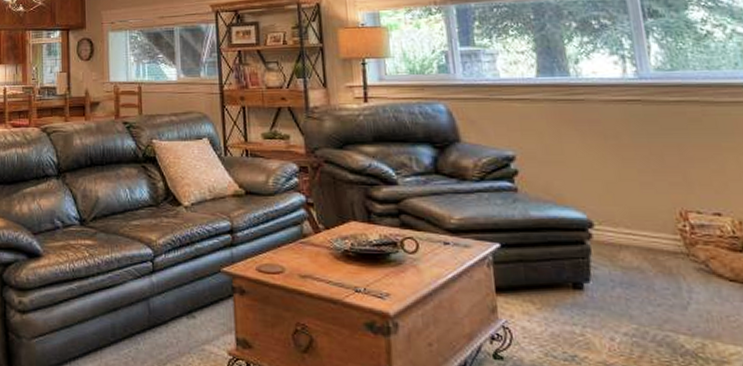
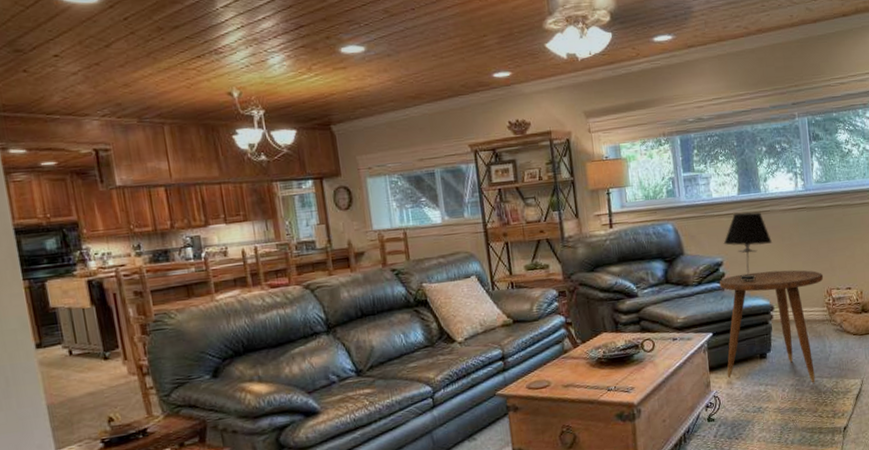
side table: none [509,175,674,338] -> present [719,270,824,383]
table lamp: none [515,98,590,186] -> present [723,212,773,281]

